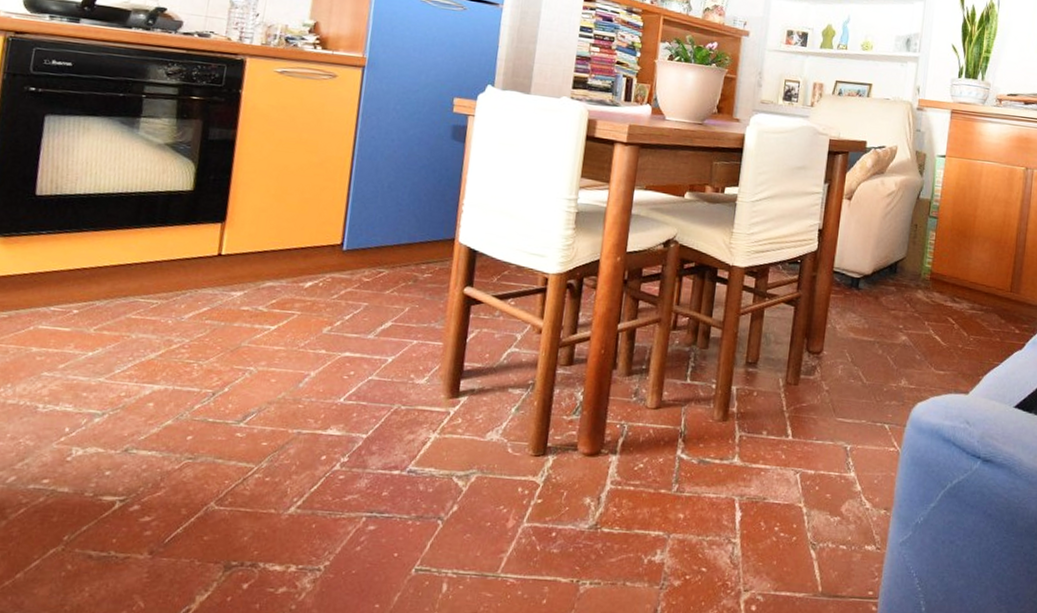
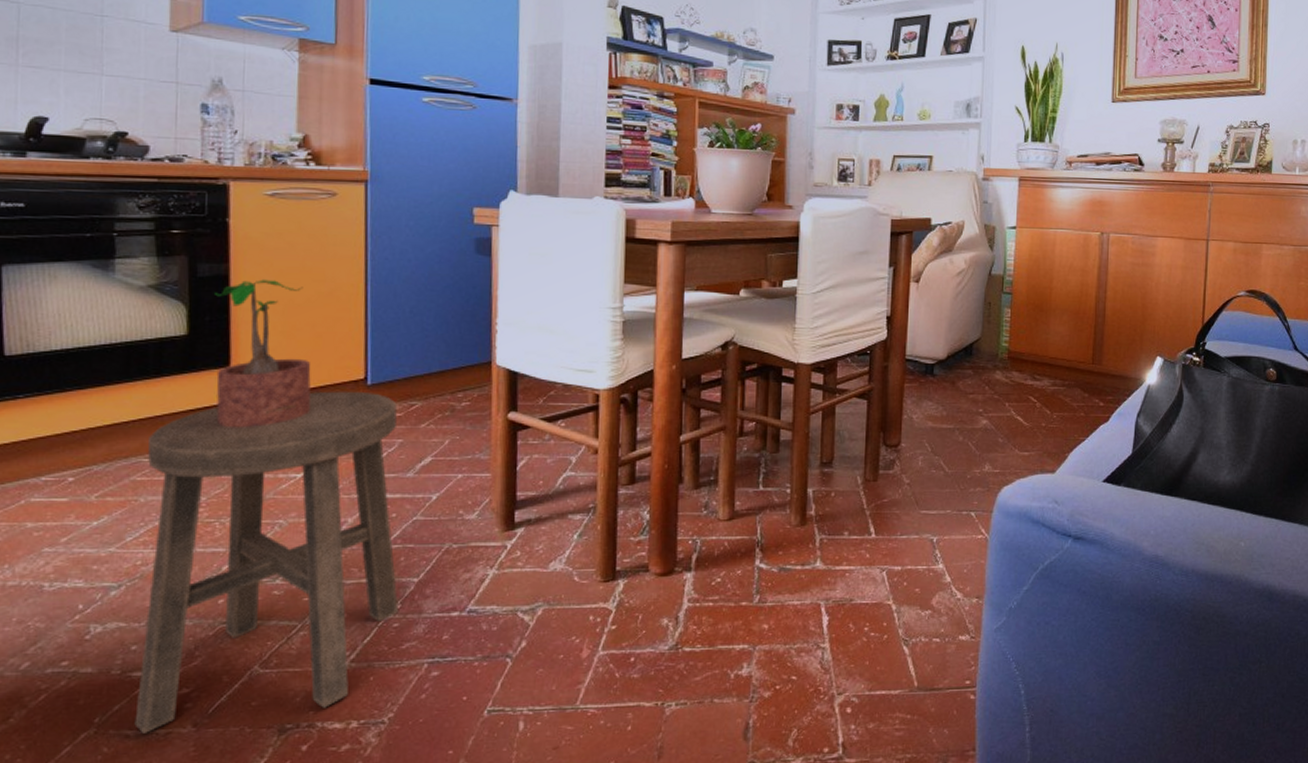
stool: none [98,252,367,556] -> present [134,391,398,733]
potted plant: none [208,146,298,279] -> present [215,279,311,428]

